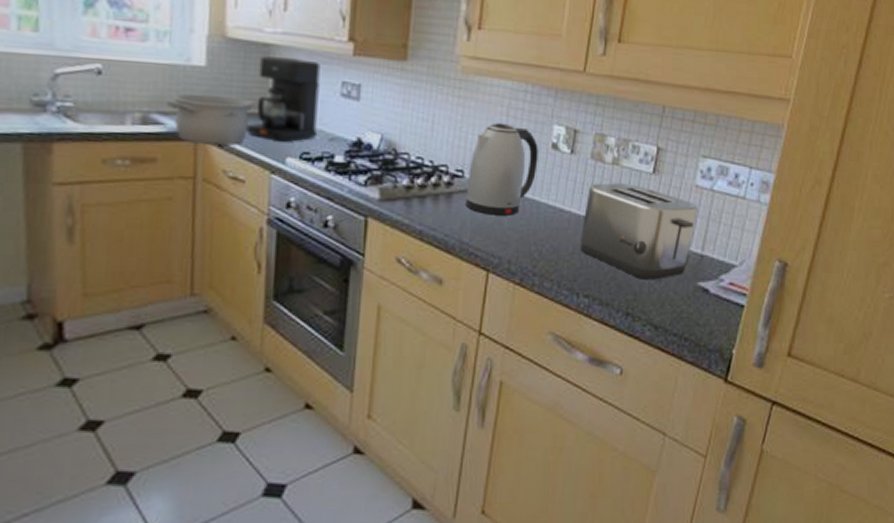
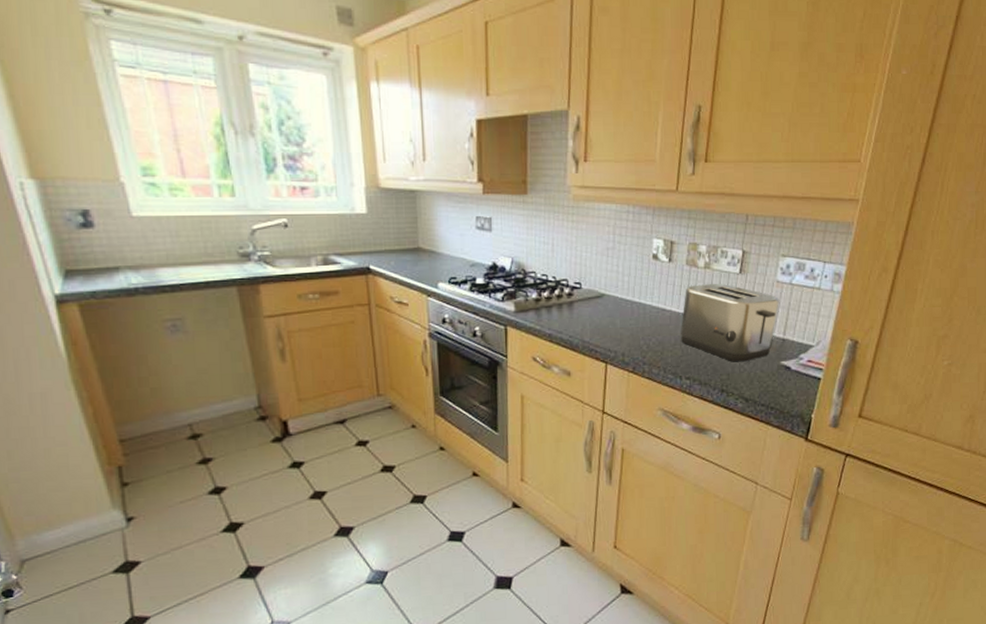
cooking pot: present [165,93,255,146] -> none [340,236,409,278]
coffee maker: present [246,55,321,142] -> none [404,199,461,270]
kettle: present [464,122,538,216] -> none [583,240,642,318]

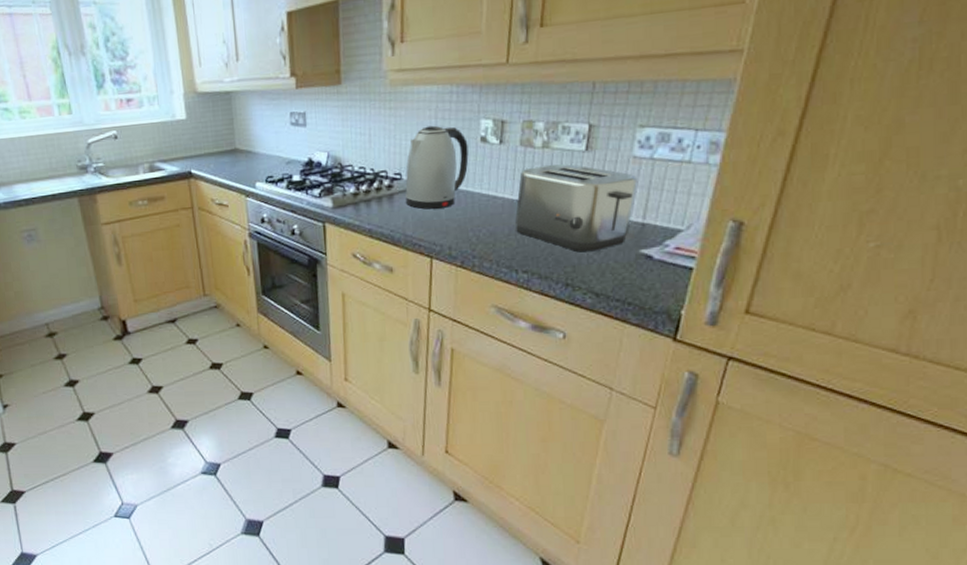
kettle: none [583,240,642,318] -> present [405,125,469,209]

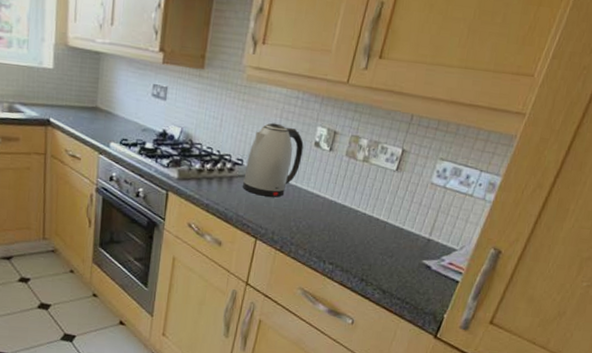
toaster: present [515,164,637,253] -> none [330,176,431,256]

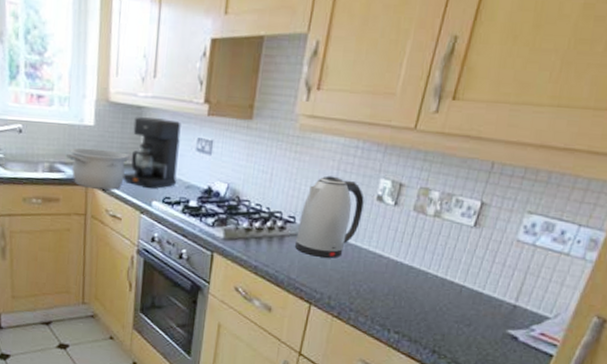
cooking pot: none [25,89,88,131] -> present [65,147,130,190]
coffee maker: none [81,61,138,130] -> present [123,116,181,188]

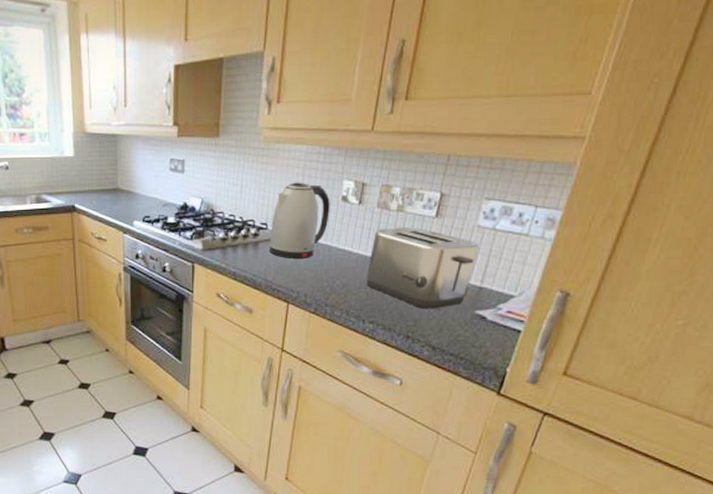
cooking pot: present [65,147,130,190] -> none [50,177,109,215]
coffee maker: present [123,116,181,188] -> none [104,143,155,209]
toaster: none [395,233,517,324] -> present [367,226,479,309]

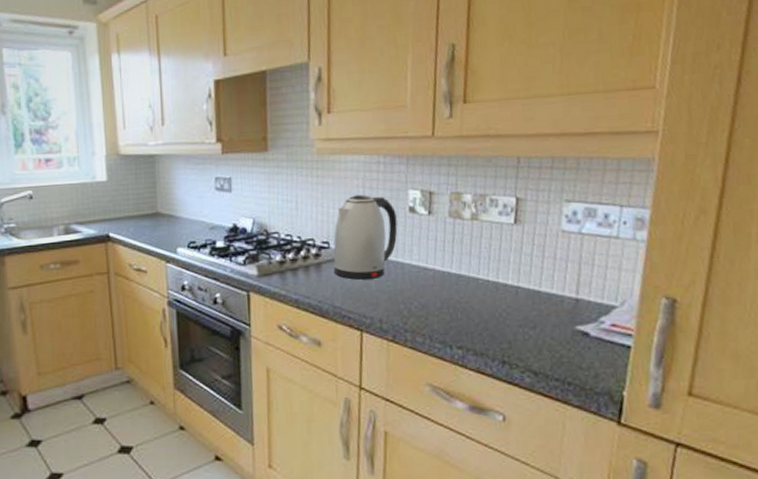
toaster: present [367,226,479,309] -> none [447,236,568,328]

